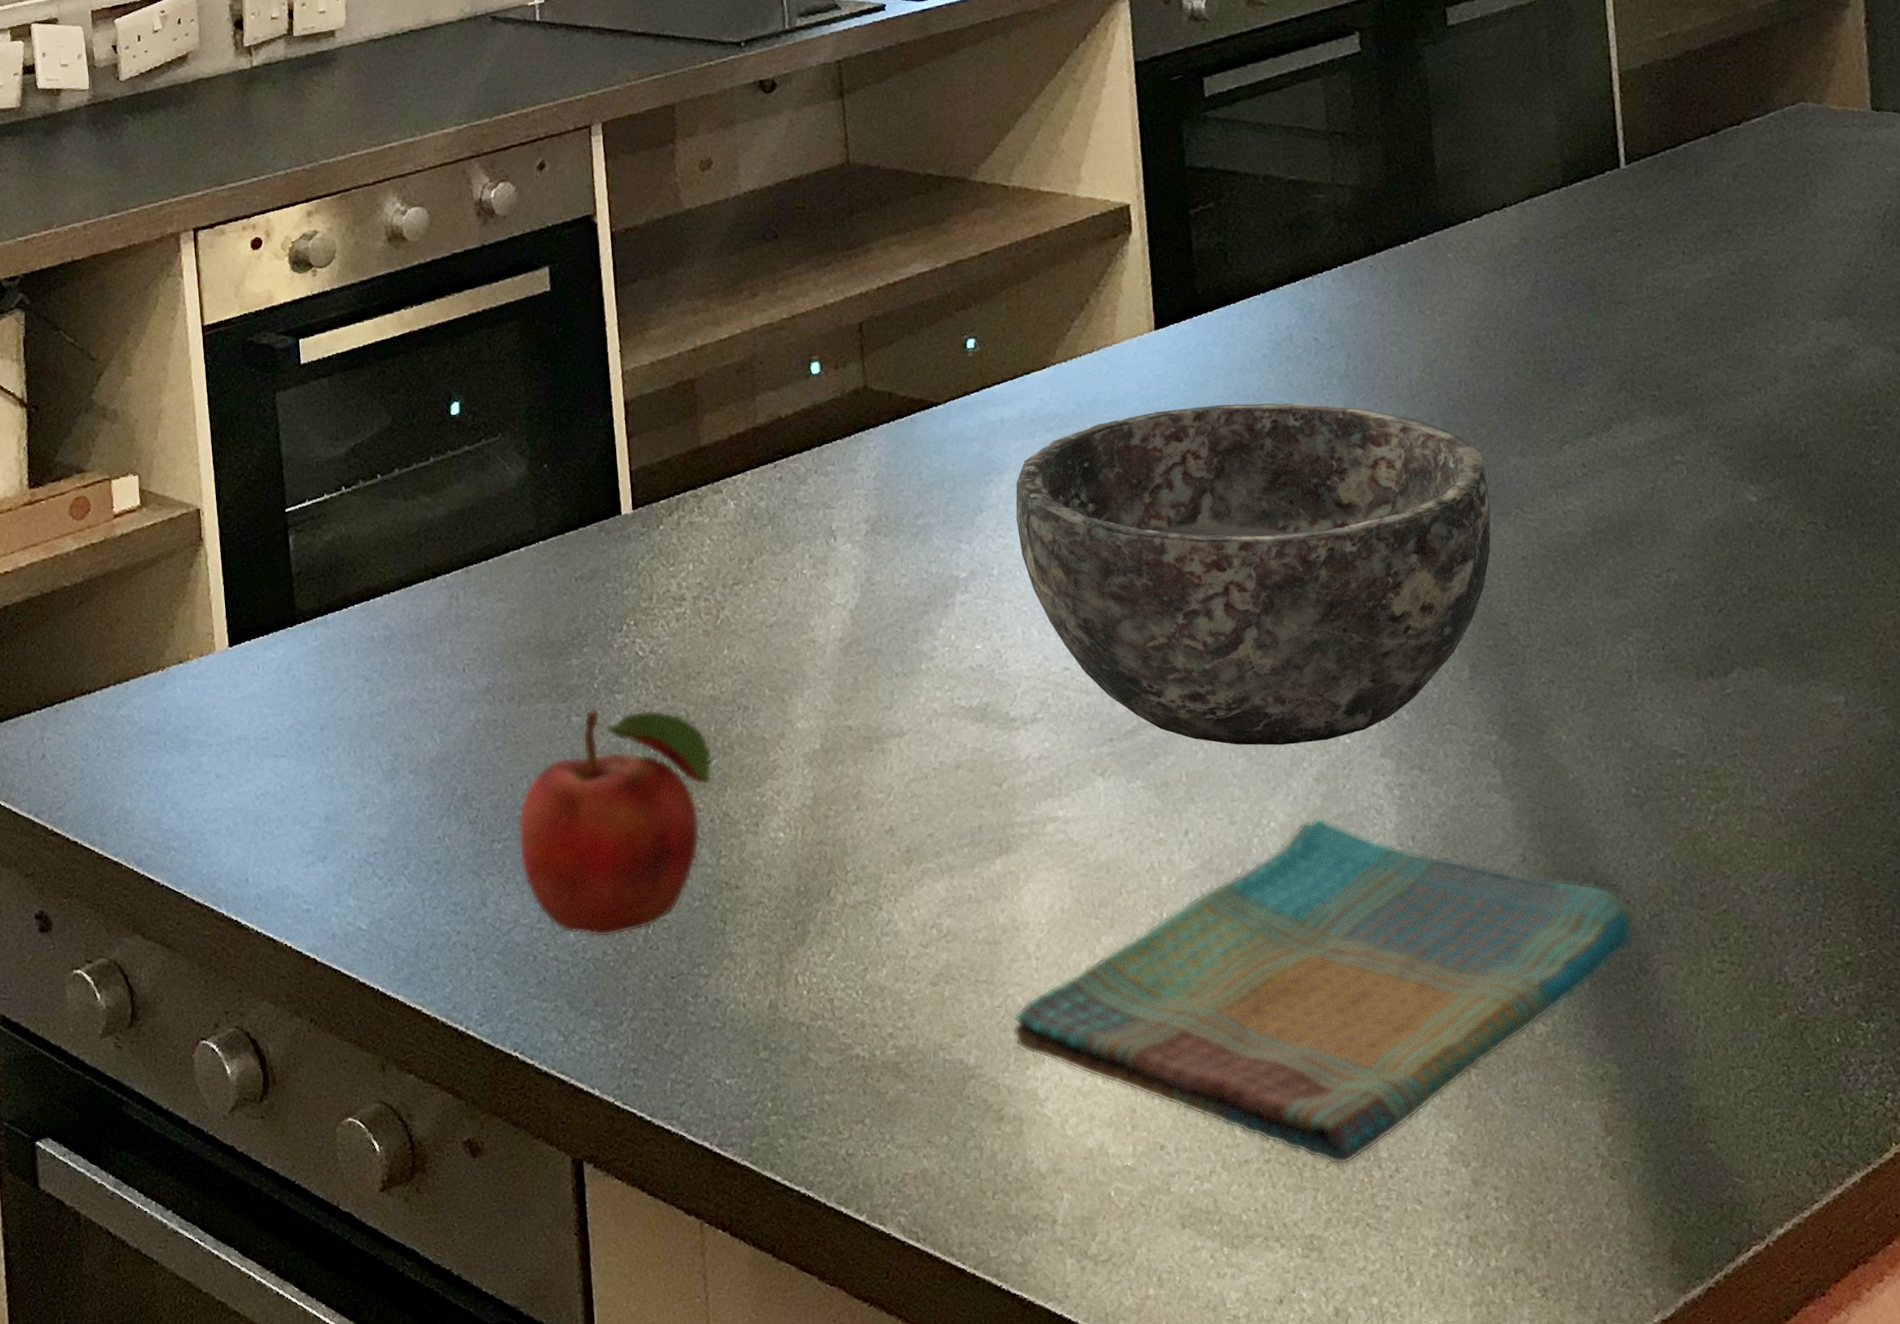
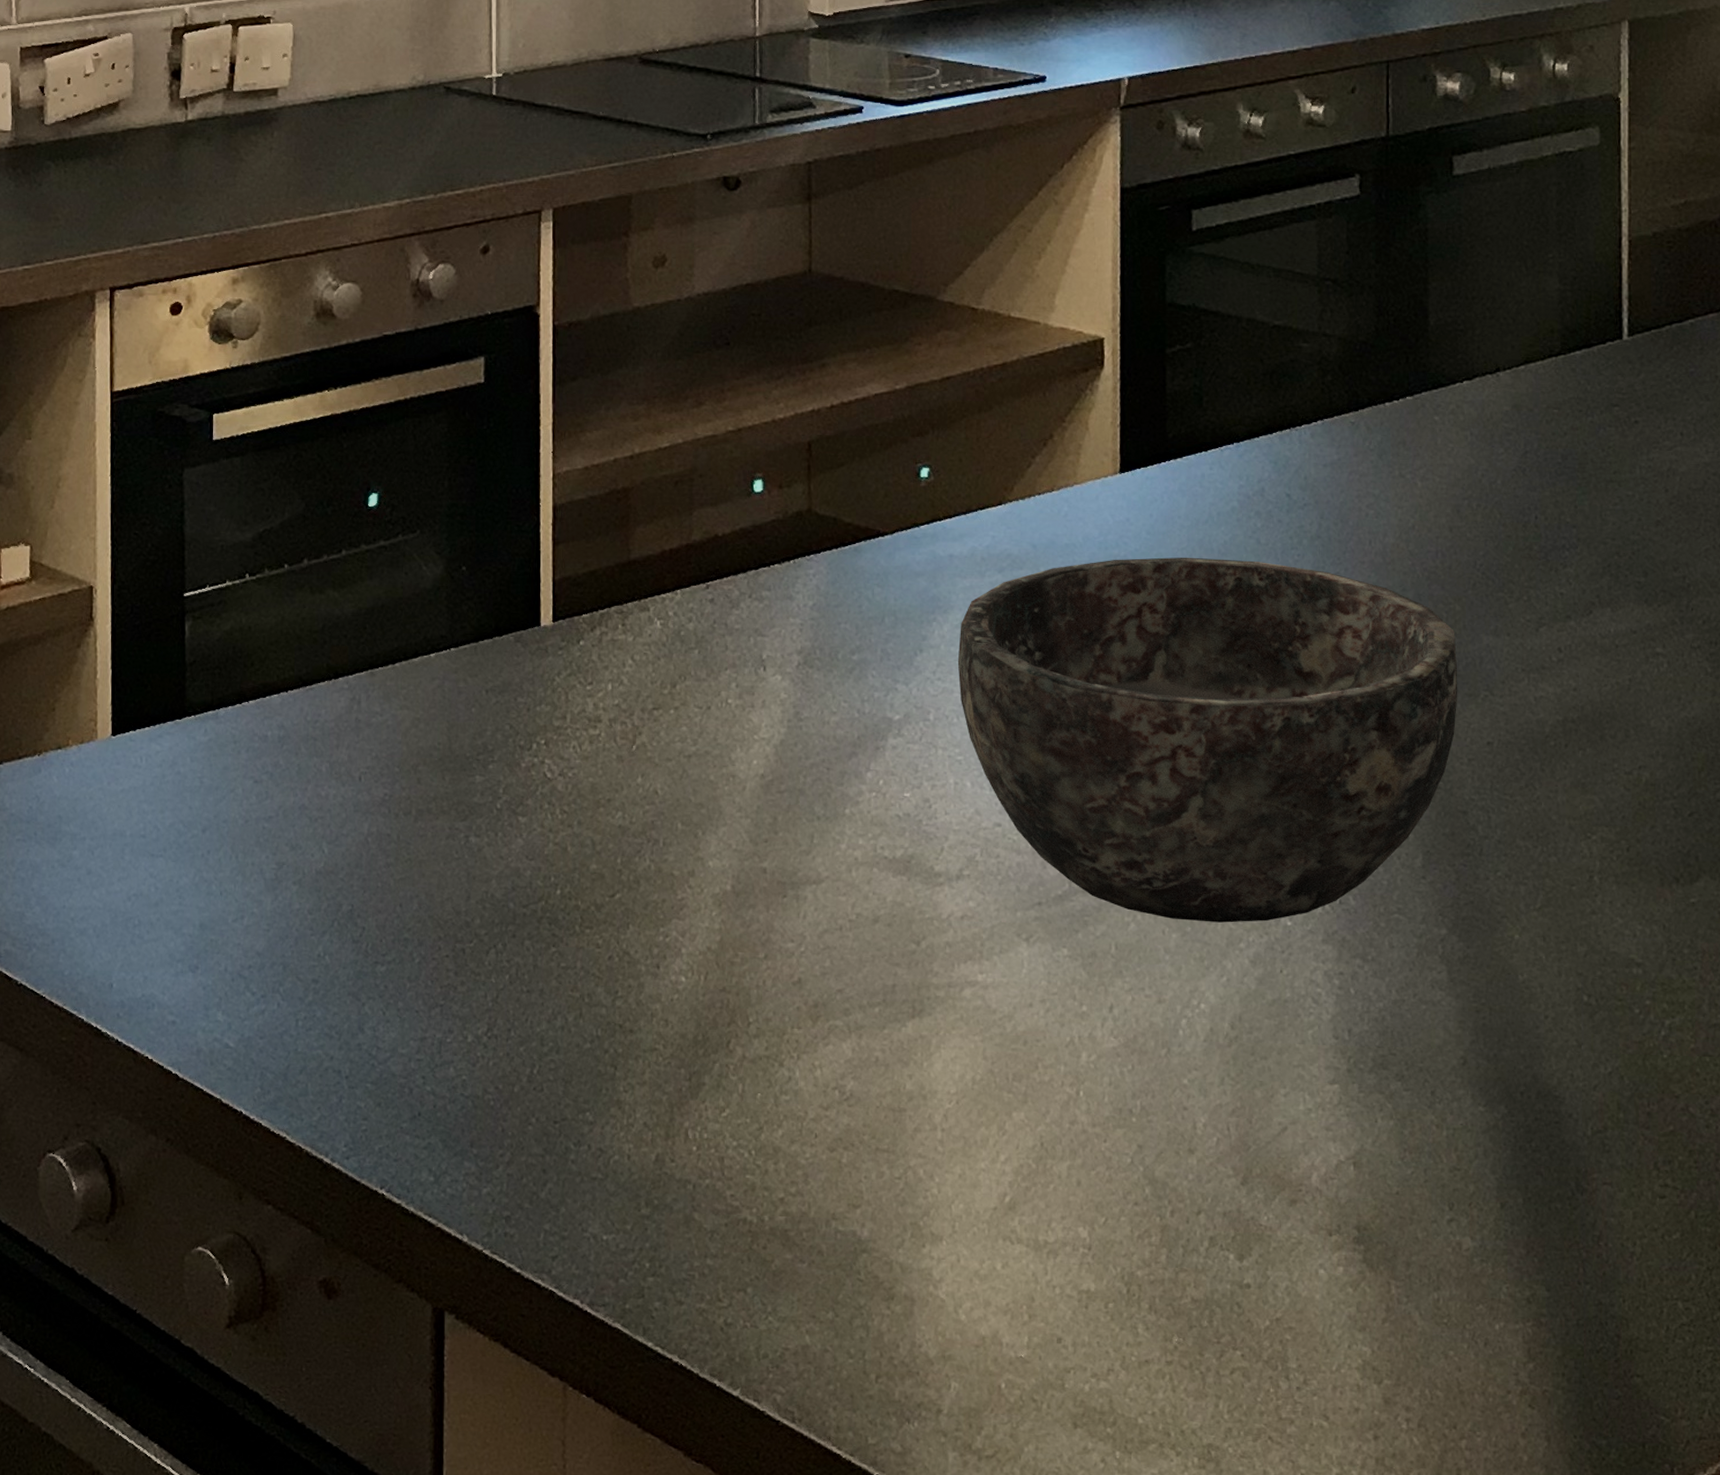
fruit: present [517,708,713,938] -> none [403,829,617,1074]
dish towel: present [1012,817,1634,1165] -> none [911,1001,1575,1373]

